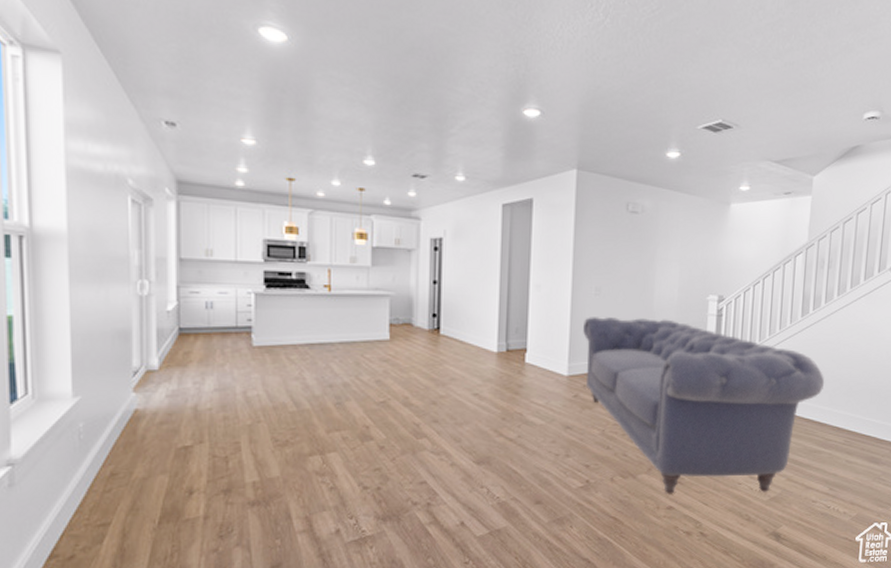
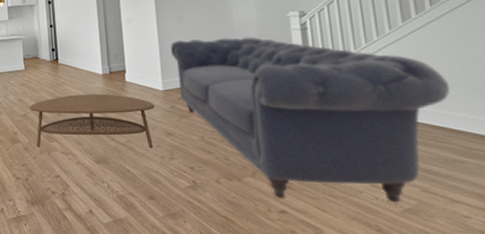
coffee table: none [392,377,556,446] -> present [29,94,155,148]

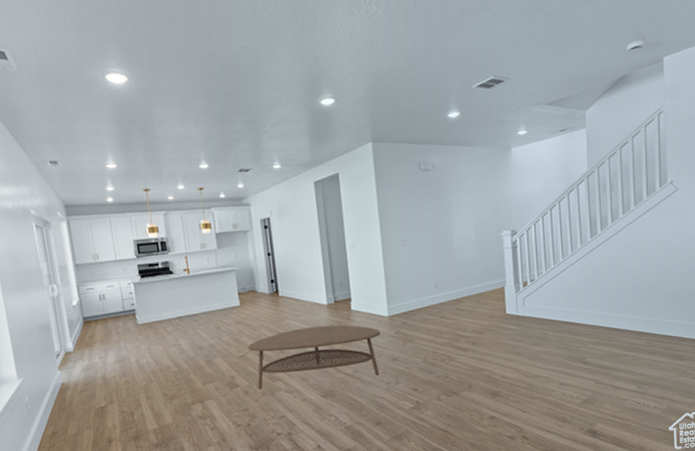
sofa: present [171,37,451,203] -> none [396,257,621,406]

